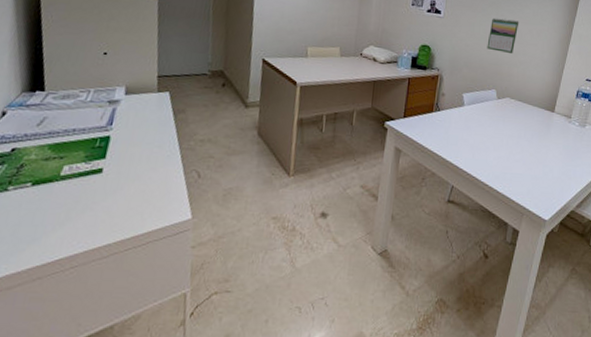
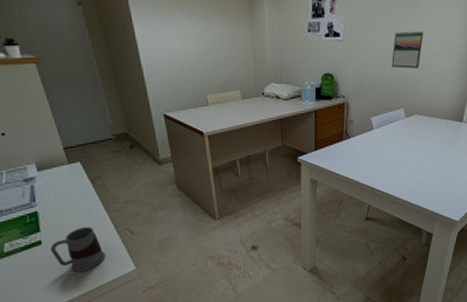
mug: none [108,161,165,212] -> present [50,227,106,272]

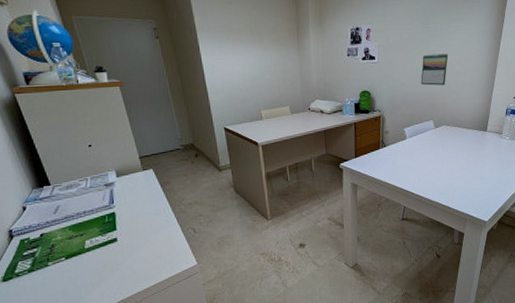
mug: present [50,227,106,272] -> none [124,226,171,267]

